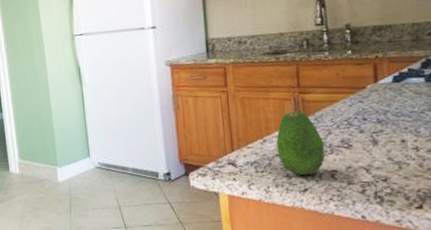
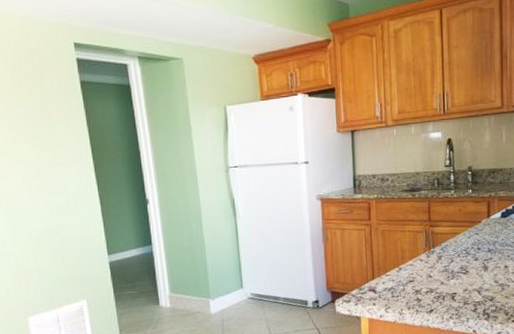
fruit: present [276,111,326,176] -> none [410,243,448,299]

